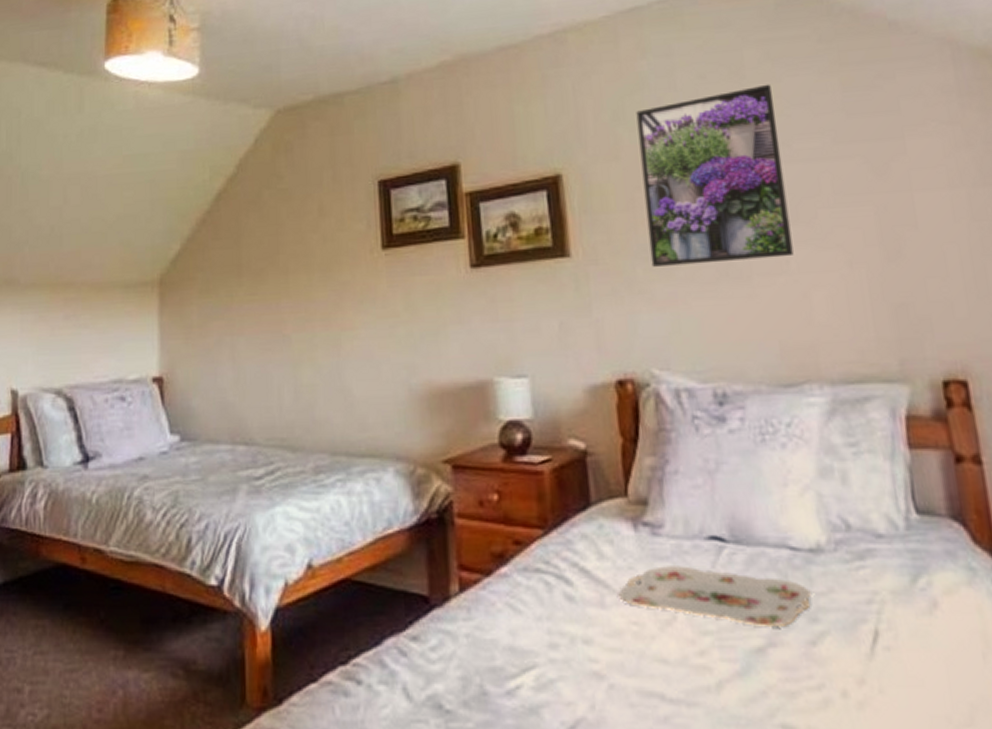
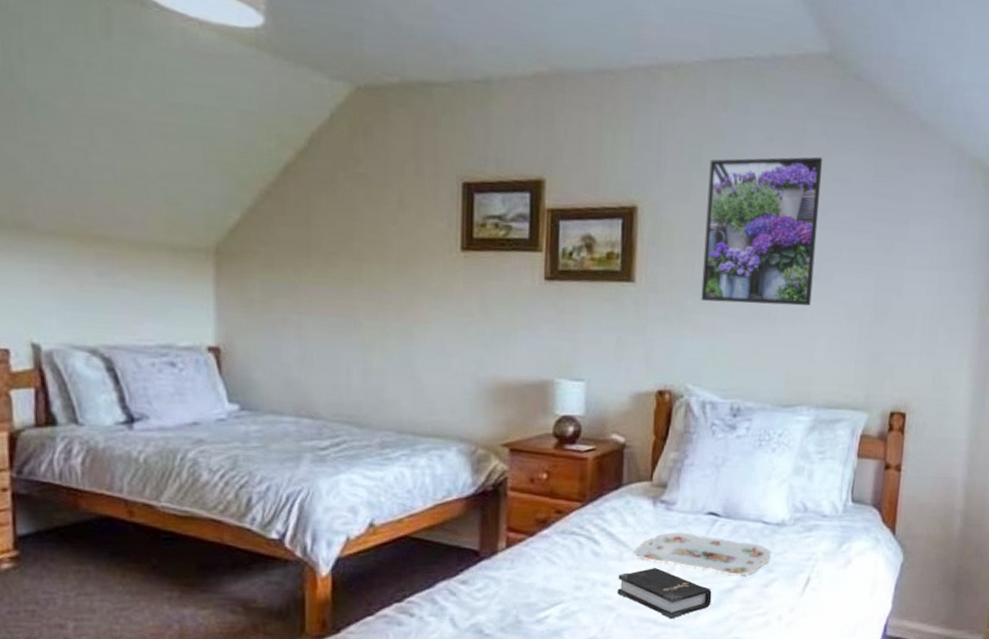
hardback book: none [602,617,737,693] -> present [617,568,712,619]

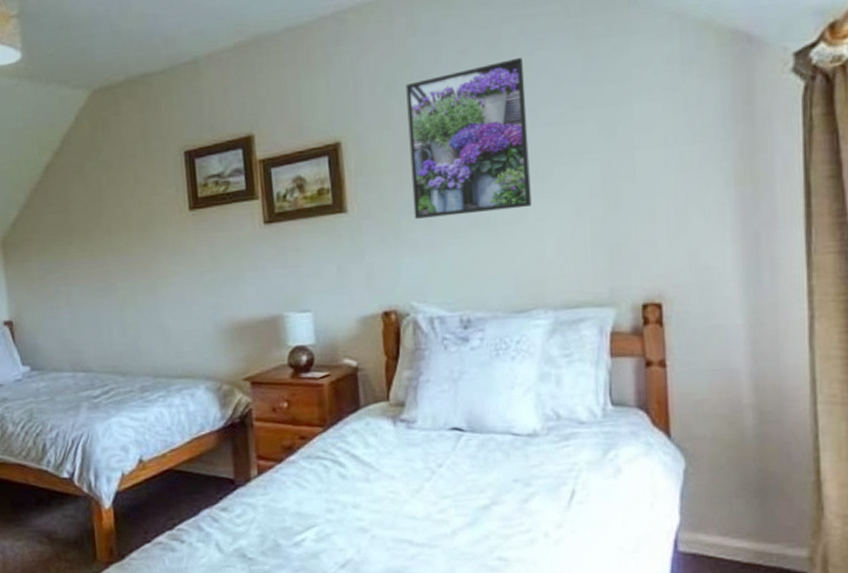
hardback book: present [617,568,712,619] -> none [367,487,468,539]
serving tray: present [634,532,772,575] -> none [380,450,527,491]

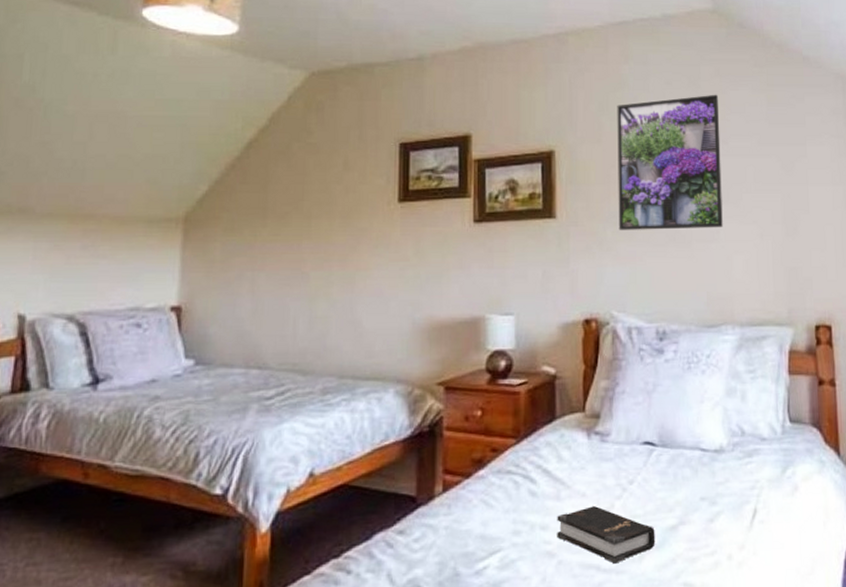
hardback book: none [367,487,468,539] -> present [557,506,656,564]

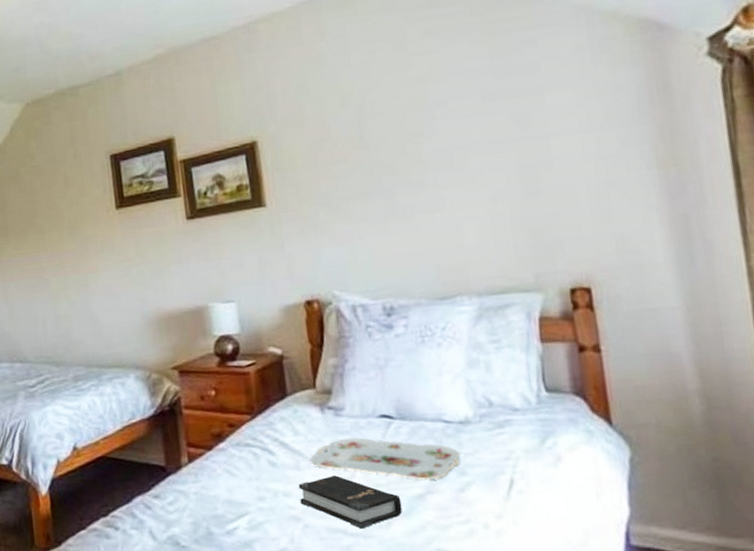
serving tray: none [571,465,713,509] -> present [310,437,461,479]
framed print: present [617,94,723,230] -> none [317,55,448,211]

